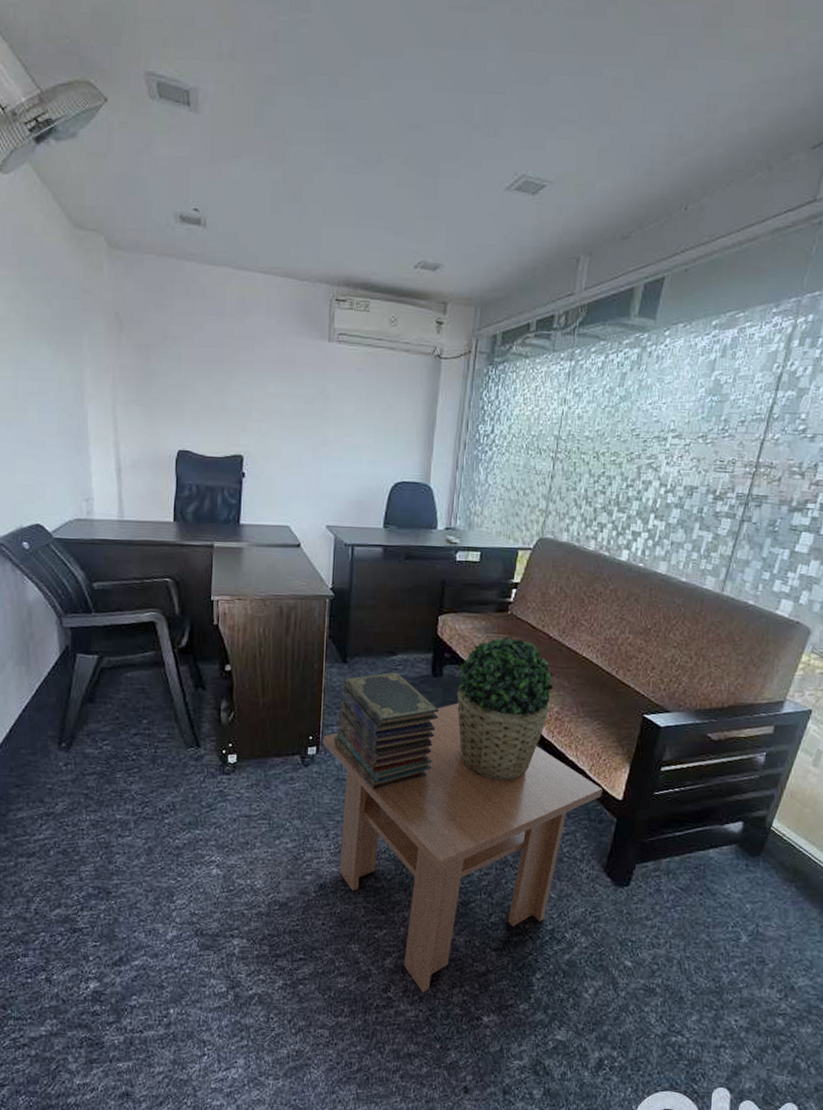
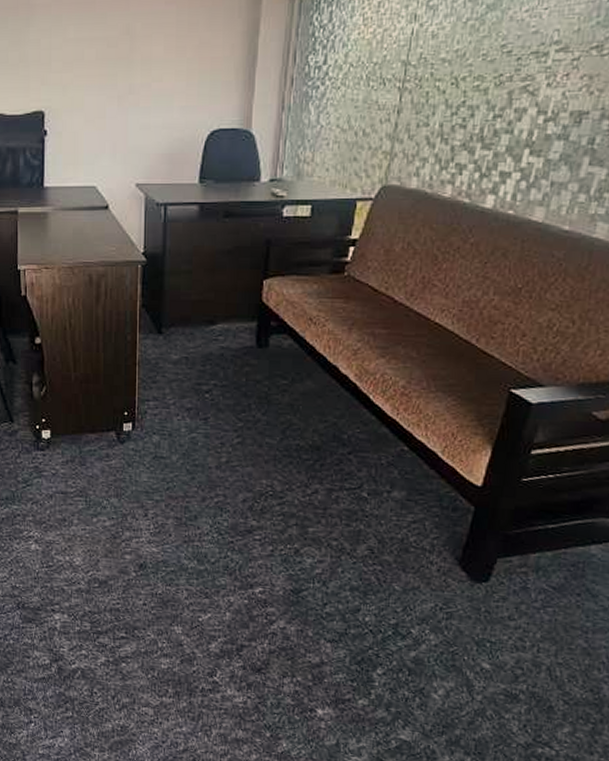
coffee table: present [322,703,602,992] -> none [138,376,457,680]
book stack: present [334,672,439,791] -> none [150,343,265,470]
potted plant: present [456,637,554,781] -> none [285,302,399,462]

